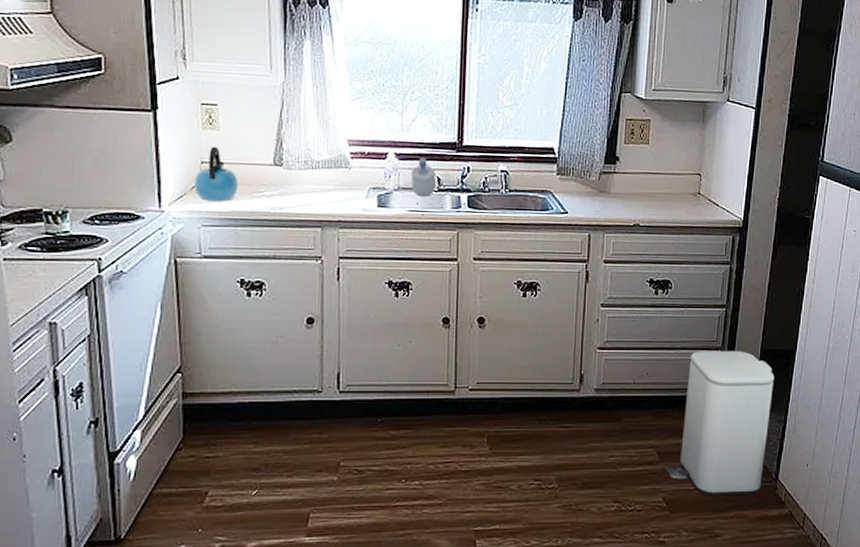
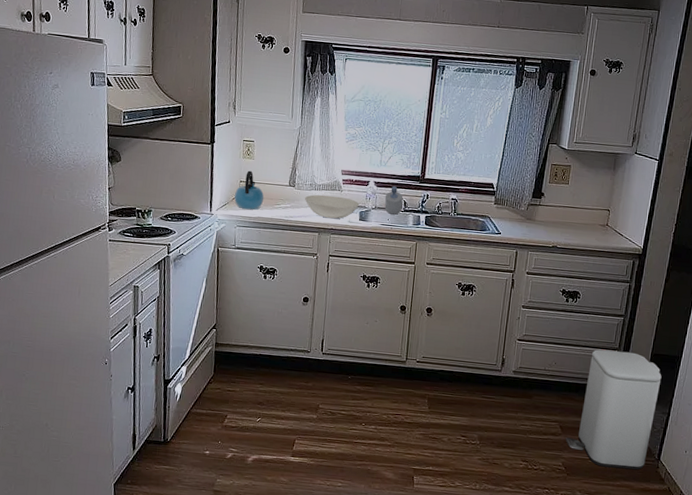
bowl: none [298,174,376,207] -> present [305,194,360,219]

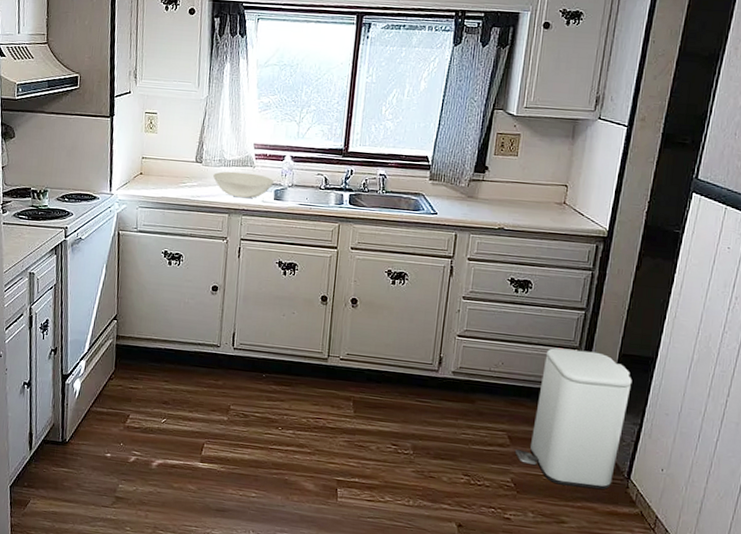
kettle: present [234,170,264,210] -> none [136,145,169,189]
soap dispenser: present [384,186,403,215] -> none [302,160,324,193]

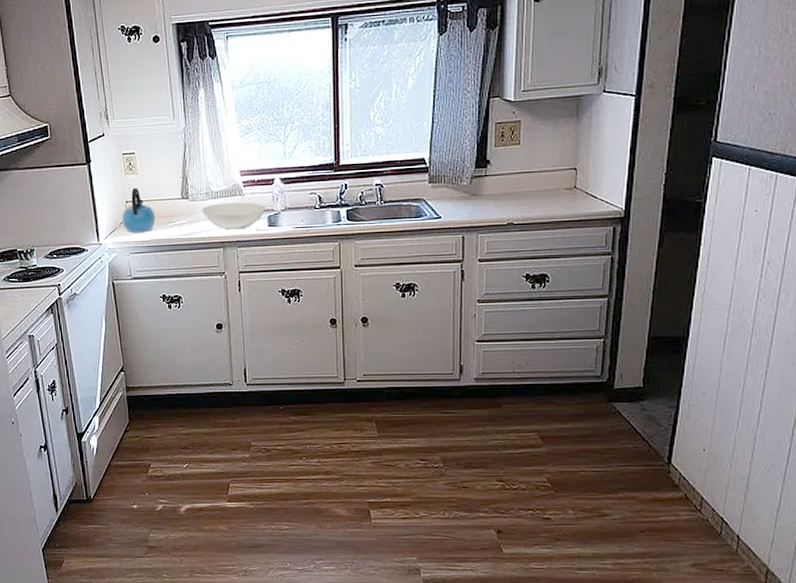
kettle: none [136,145,169,189] -> present [122,187,156,233]
pedal bin: present [514,348,632,490] -> none [548,339,664,478]

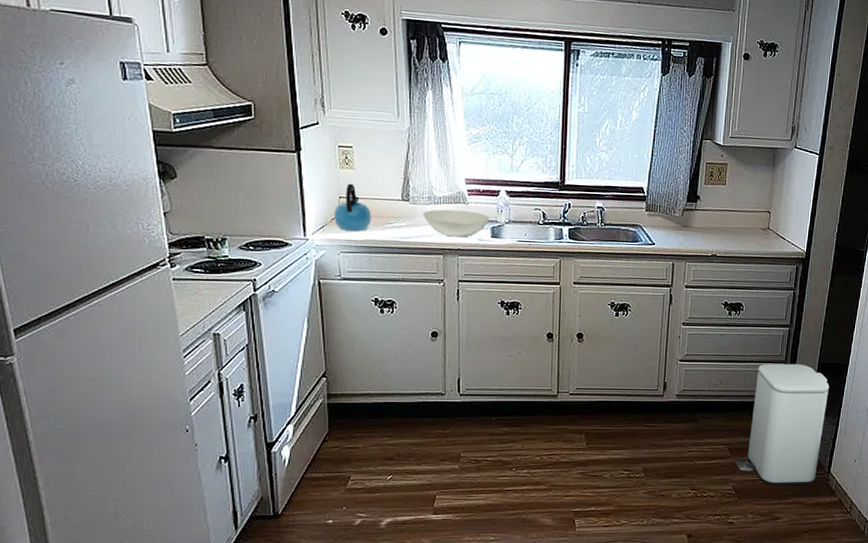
pedal bin: none [548,339,664,478] -> present [734,363,830,486]

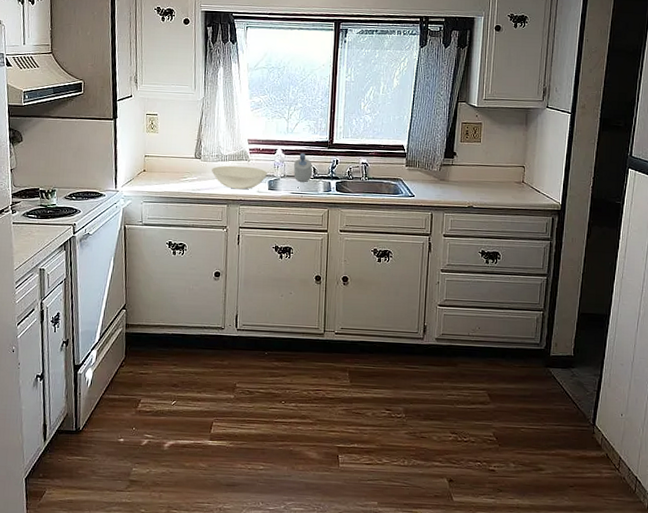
kettle: present [334,183,372,232] -> none [139,144,170,185]
soap dispenser: none [519,195,541,229] -> present [293,153,312,182]
pedal bin: present [734,363,830,486] -> none [494,311,591,437]

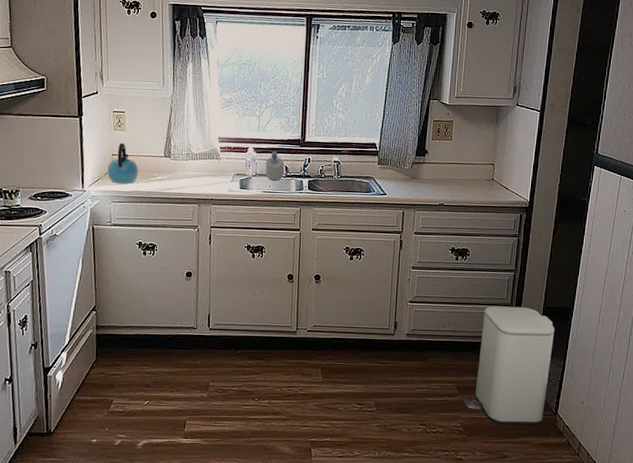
kettle: none [139,144,170,185] -> present [107,143,139,184]
bowl: present [212,165,268,190] -> none [182,164,239,189]
pedal bin: none [494,311,591,437] -> present [462,306,555,426]

